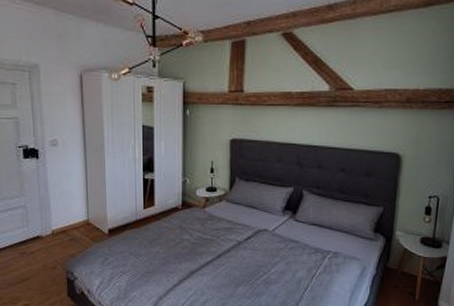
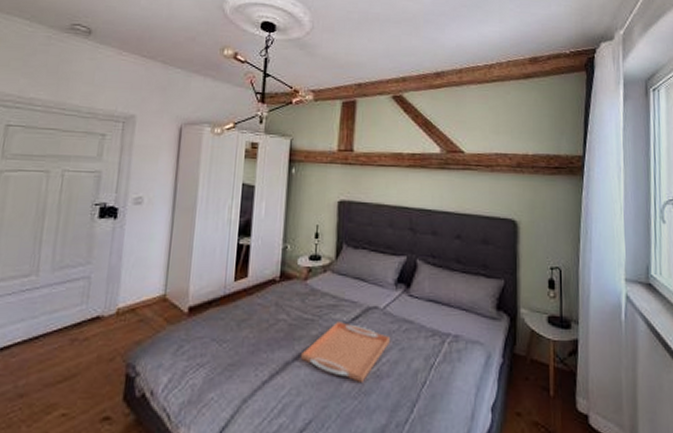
serving tray: none [202,241,279,287] -> present [300,322,391,382]

